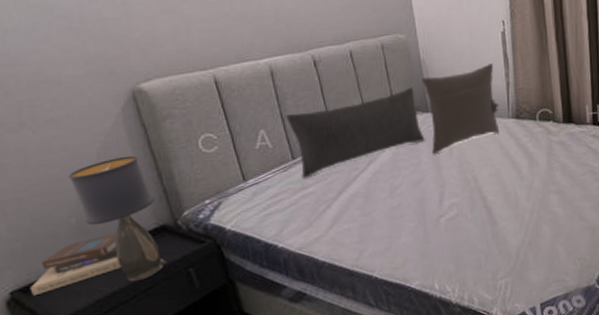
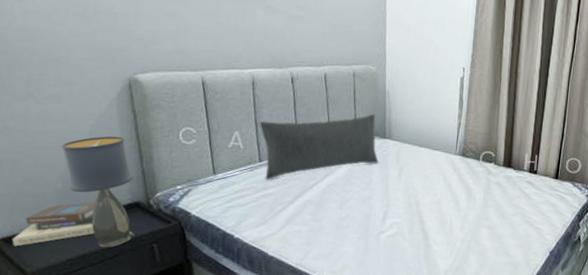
pillow: present [421,64,500,155] -> none [383,104,450,177]

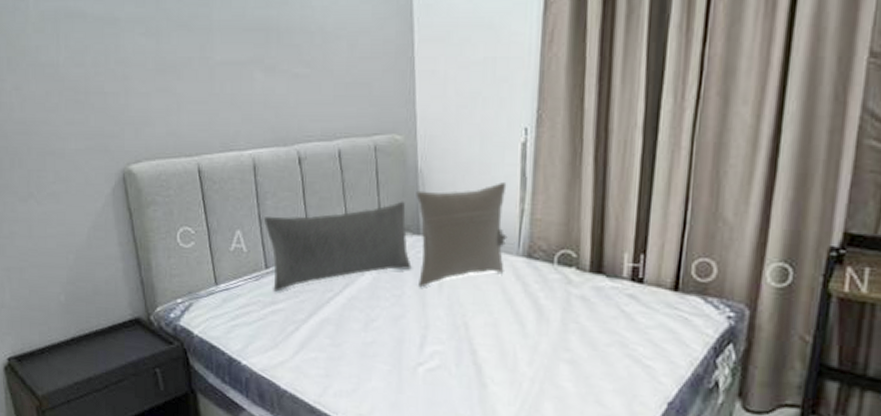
books: present [12,203,96,247] -> none [23,318,98,366]
table lamp: present [60,136,135,248] -> none [61,239,137,372]
pillow: none [383,104,450,177] -> present [416,182,508,288]

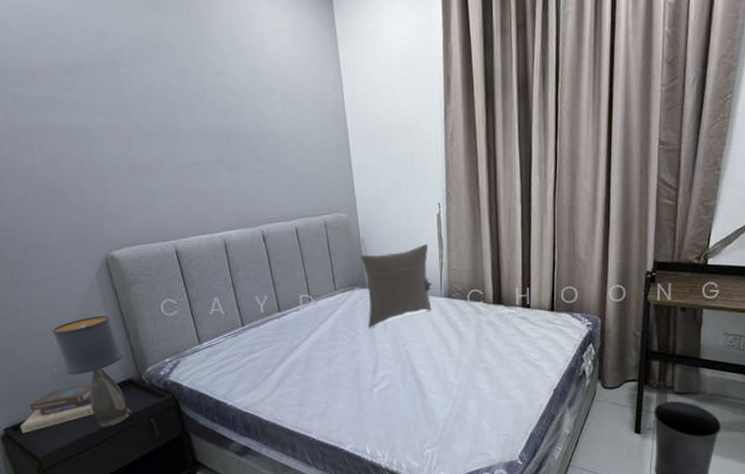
books: none [23,318,98,366] -> present [20,384,95,434]
table lamp: none [61,239,137,372] -> present [51,315,132,428]
pillow: present [263,201,412,292] -> none [237,263,362,344]

